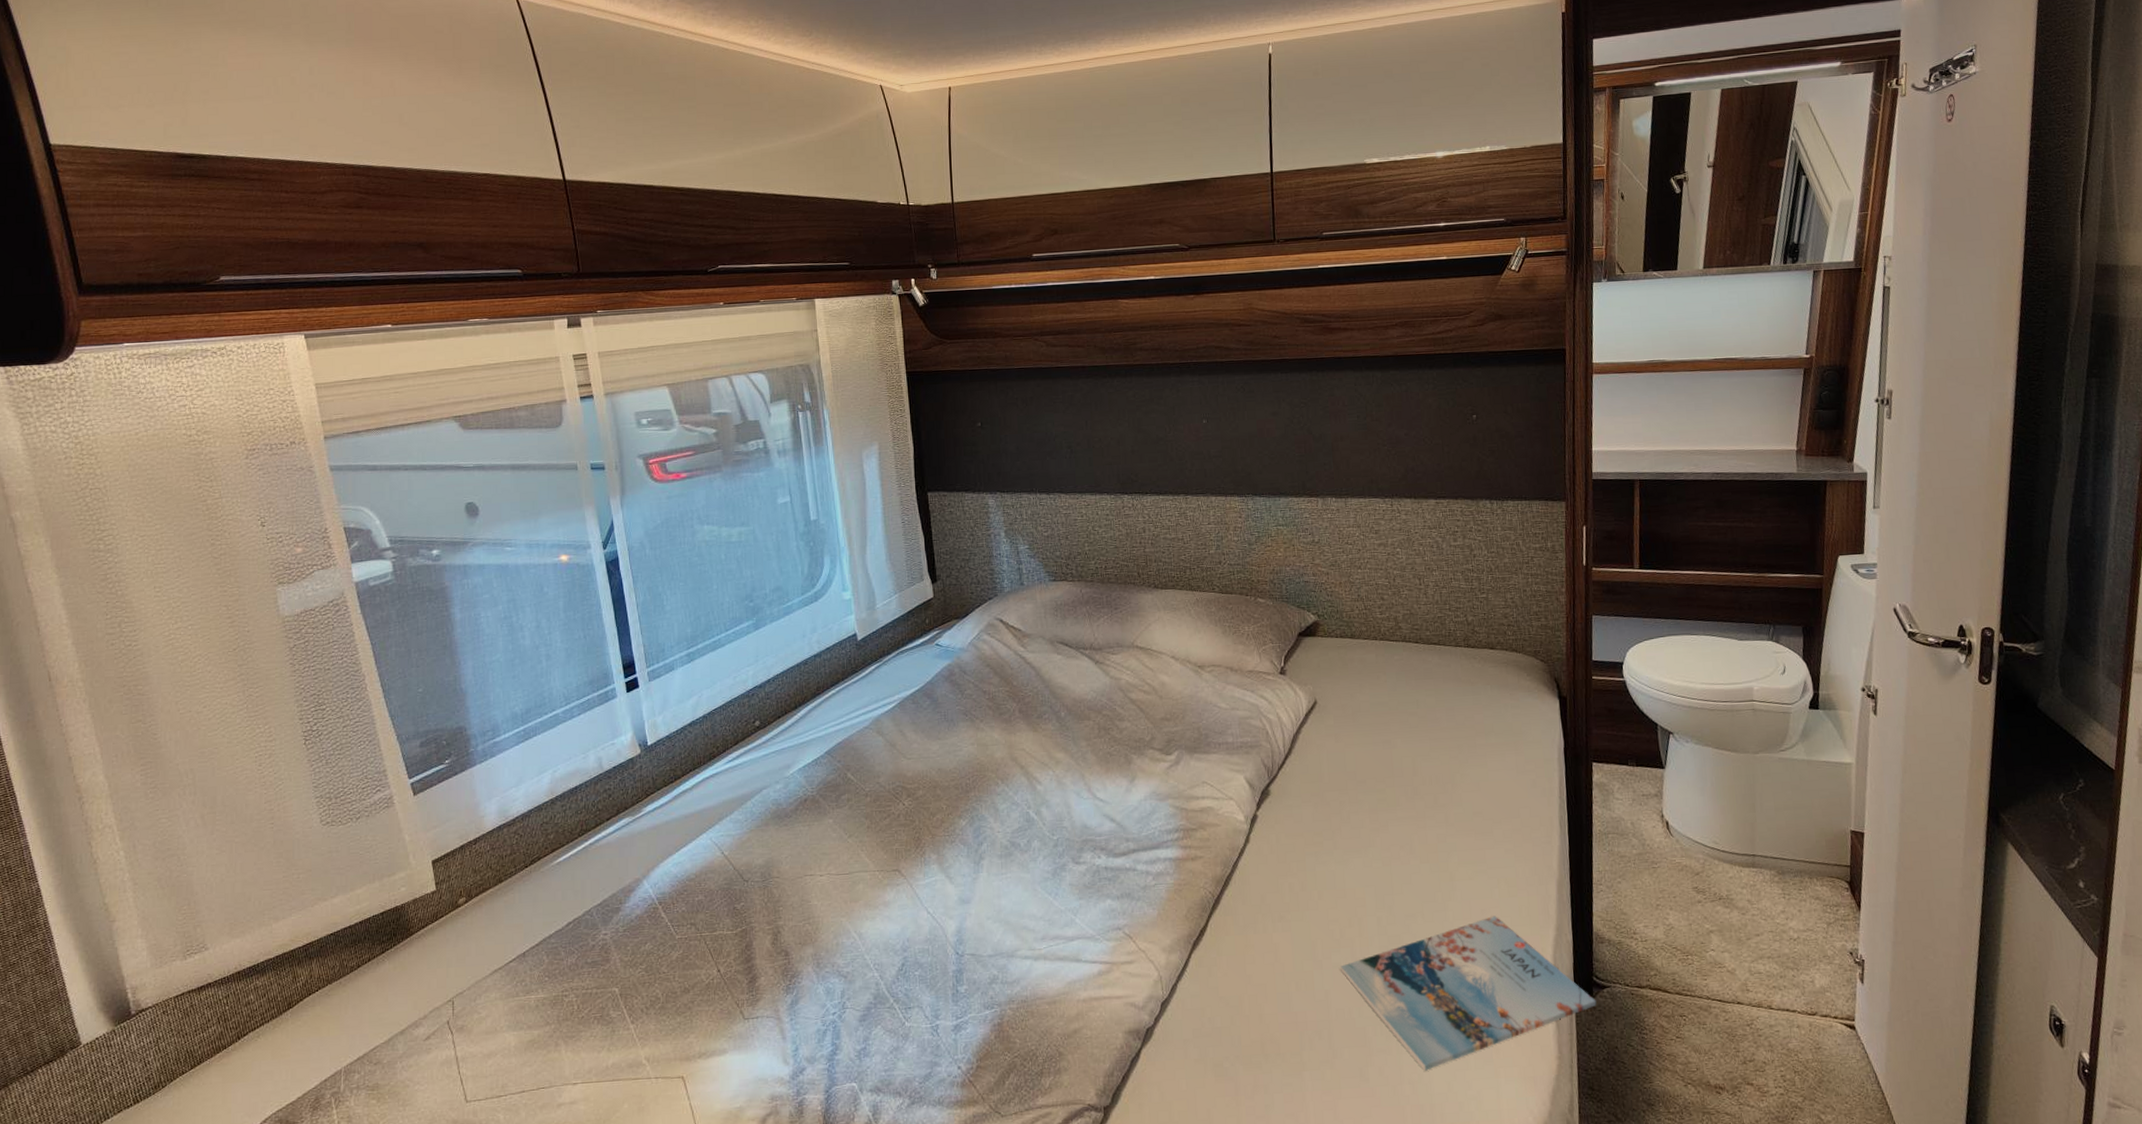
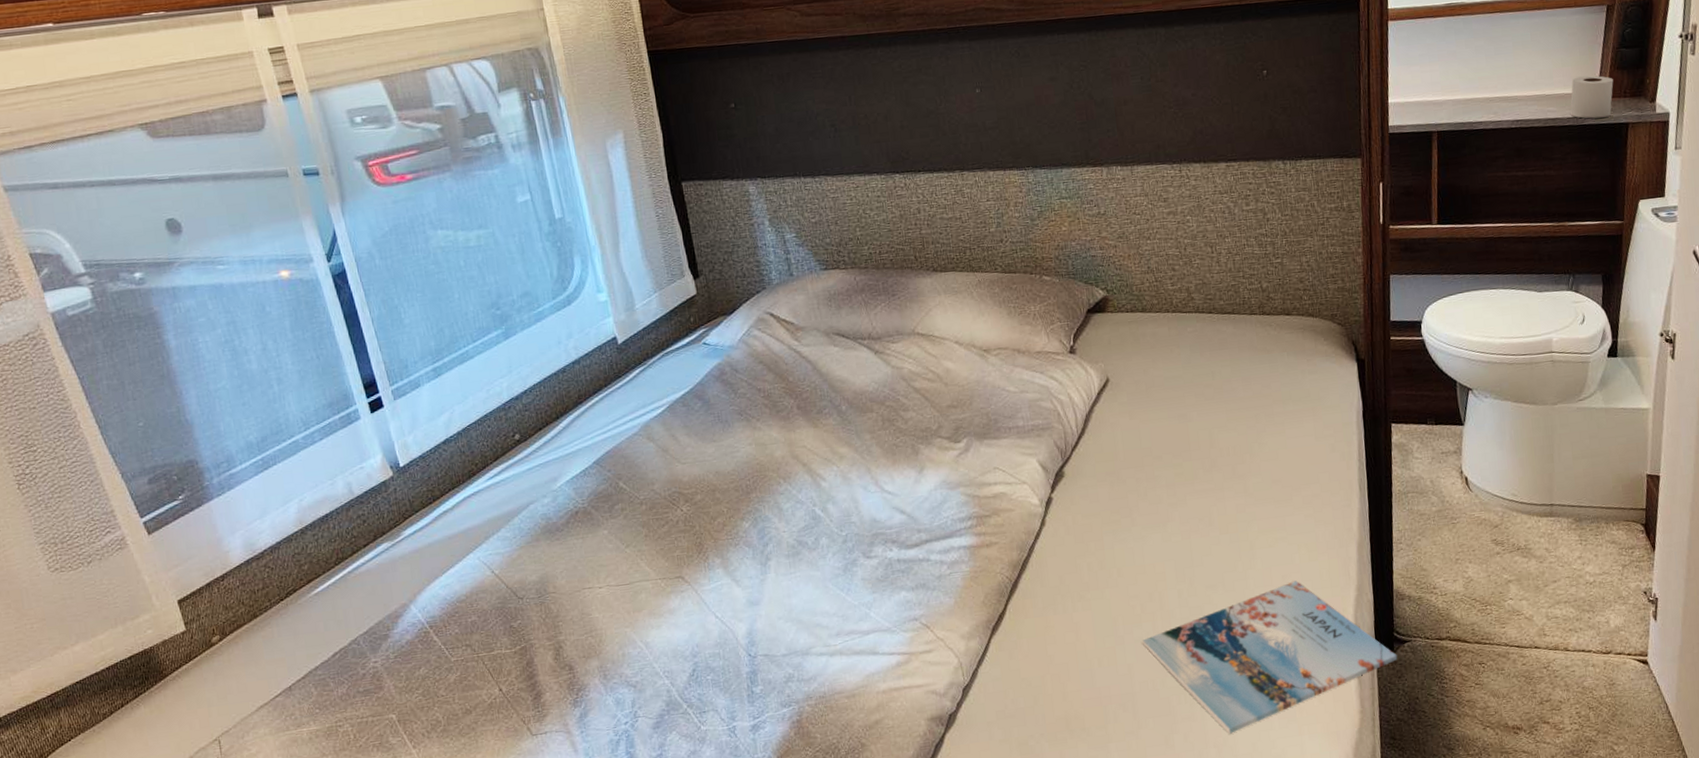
toilet paper roll: none [1768,434,1812,476] -> present [1570,75,1614,119]

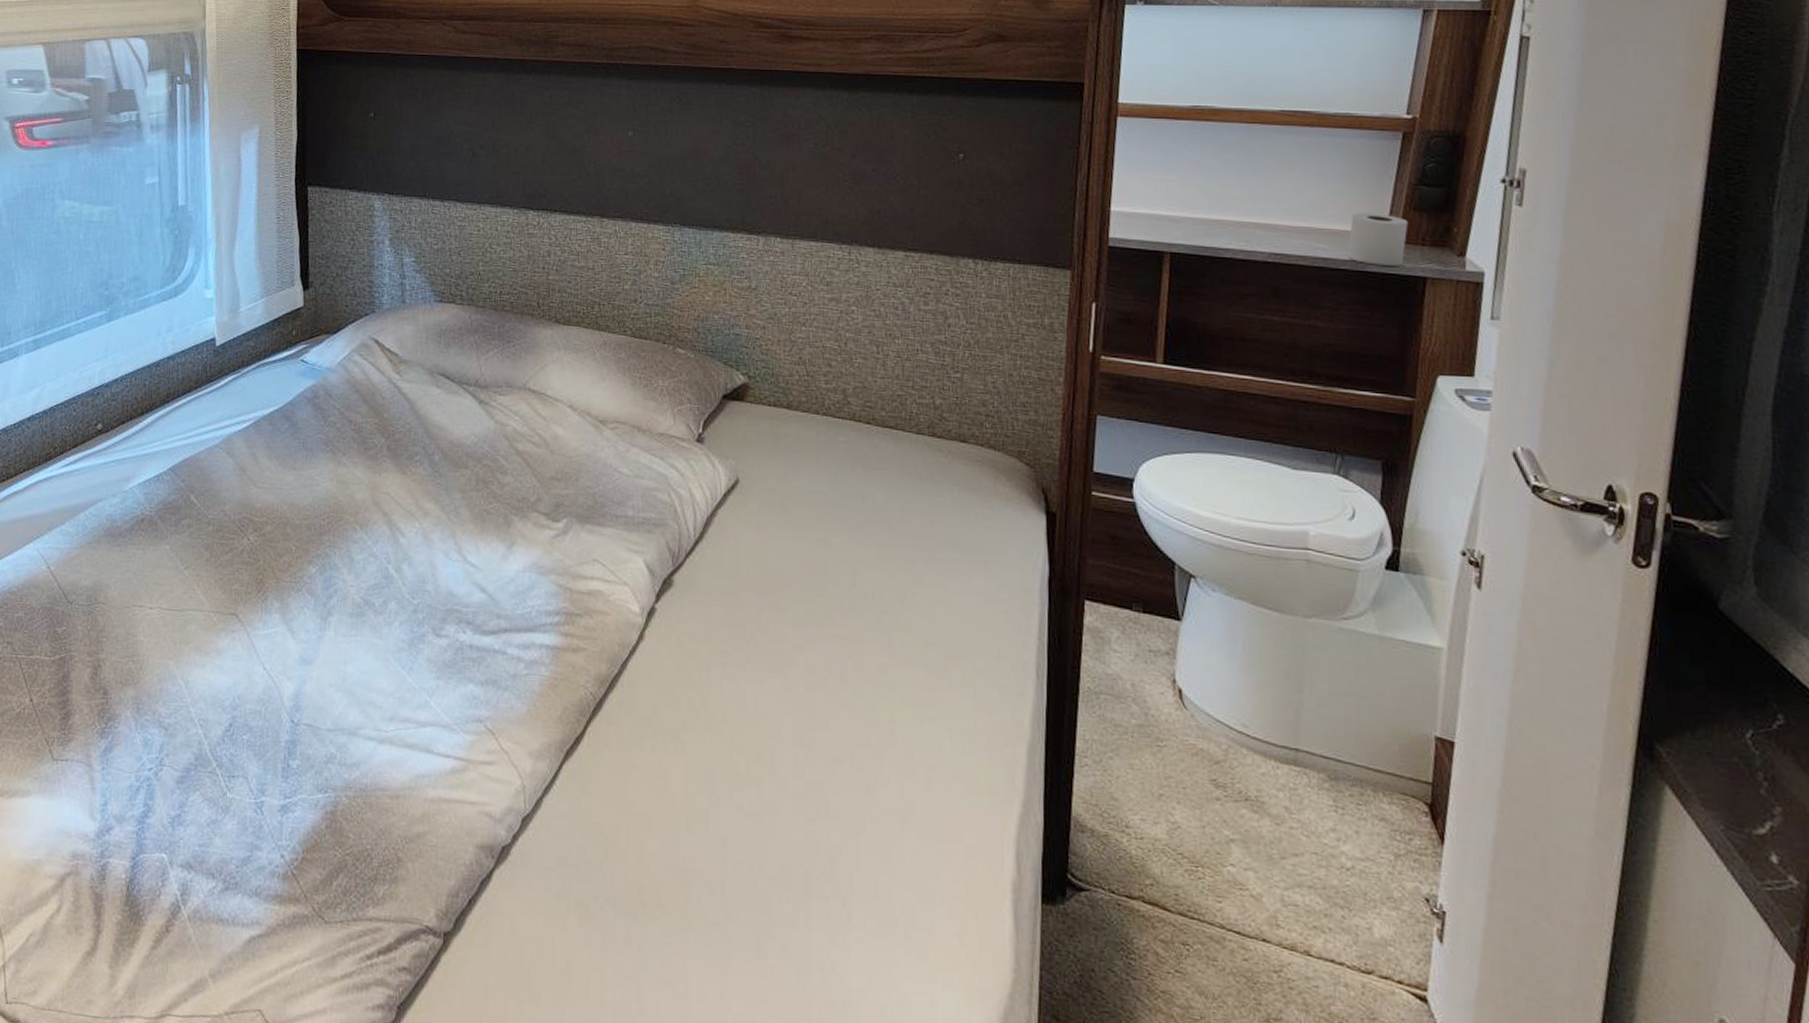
magazine: present [1143,581,1398,734] -> none [743,775,1070,957]

